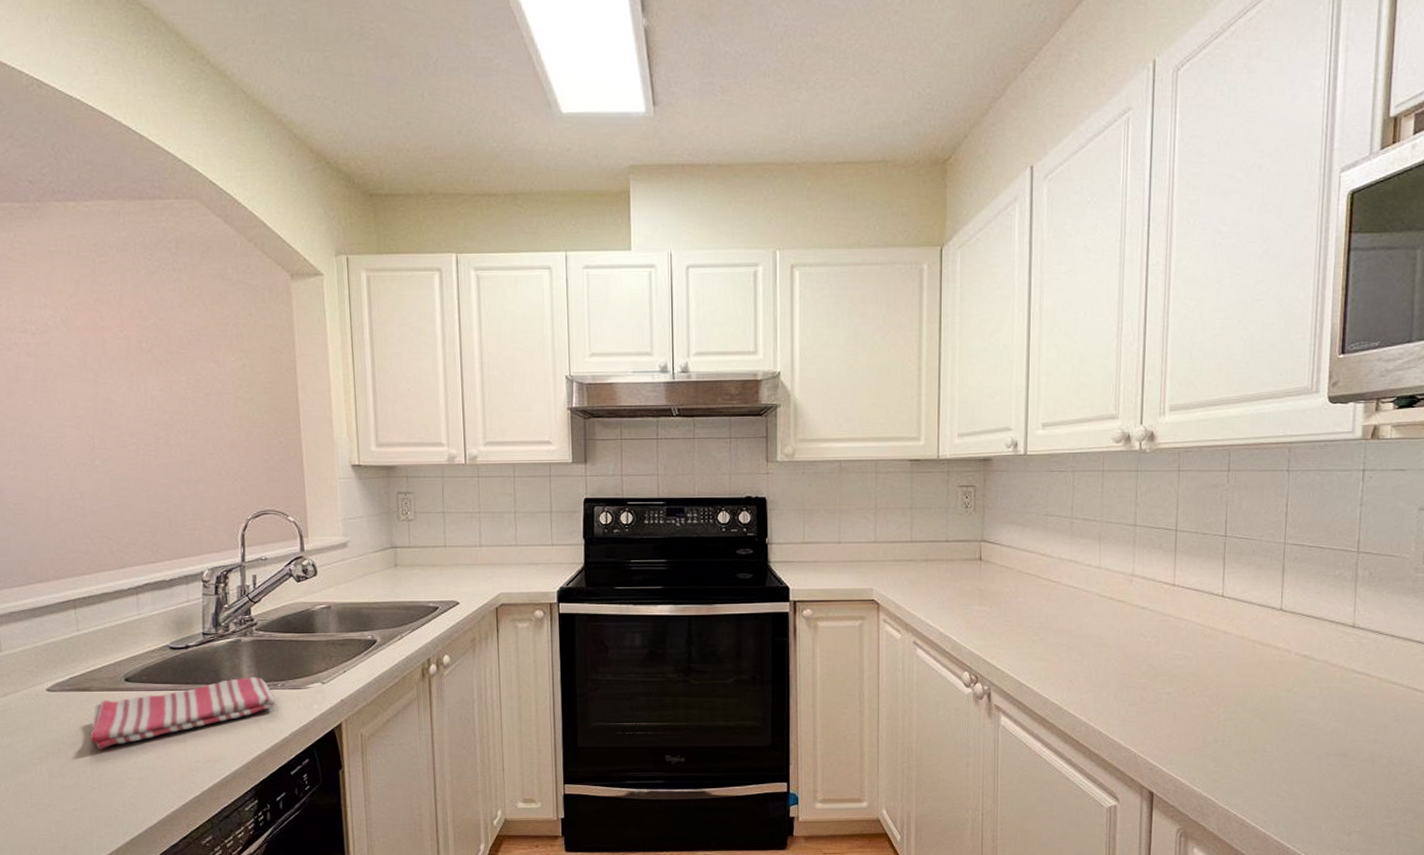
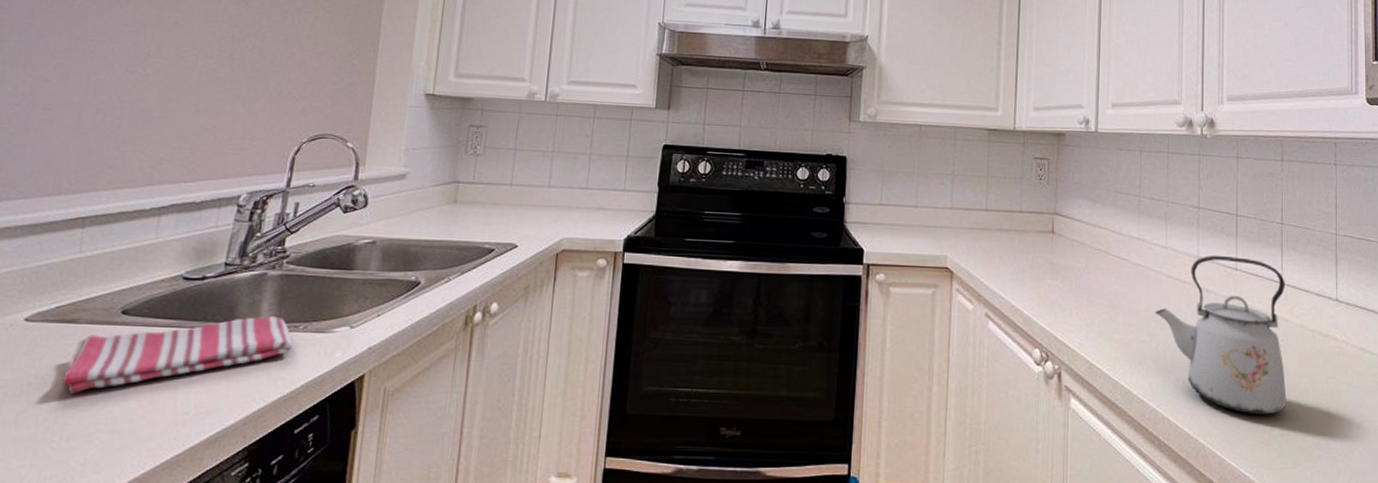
kettle: none [1087,572,1226,723] -> present [1155,255,1287,415]

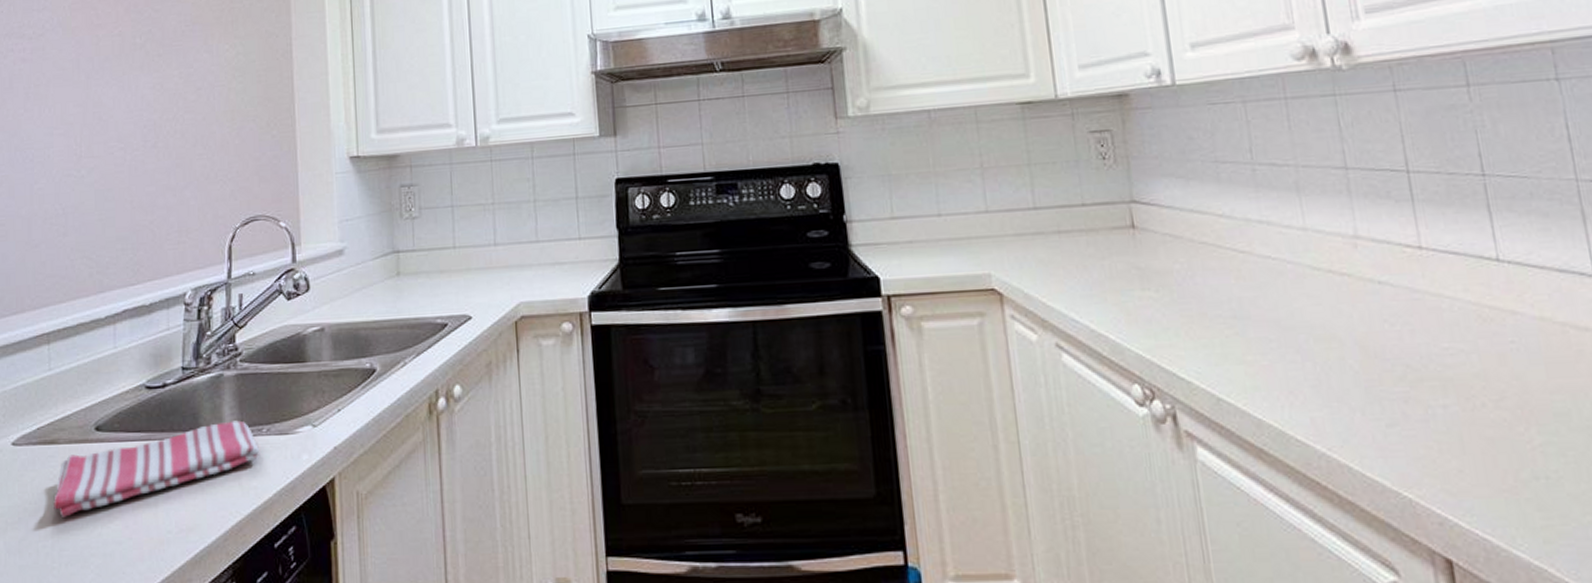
kettle: present [1155,255,1287,415] -> none [1302,230,1537,452]

